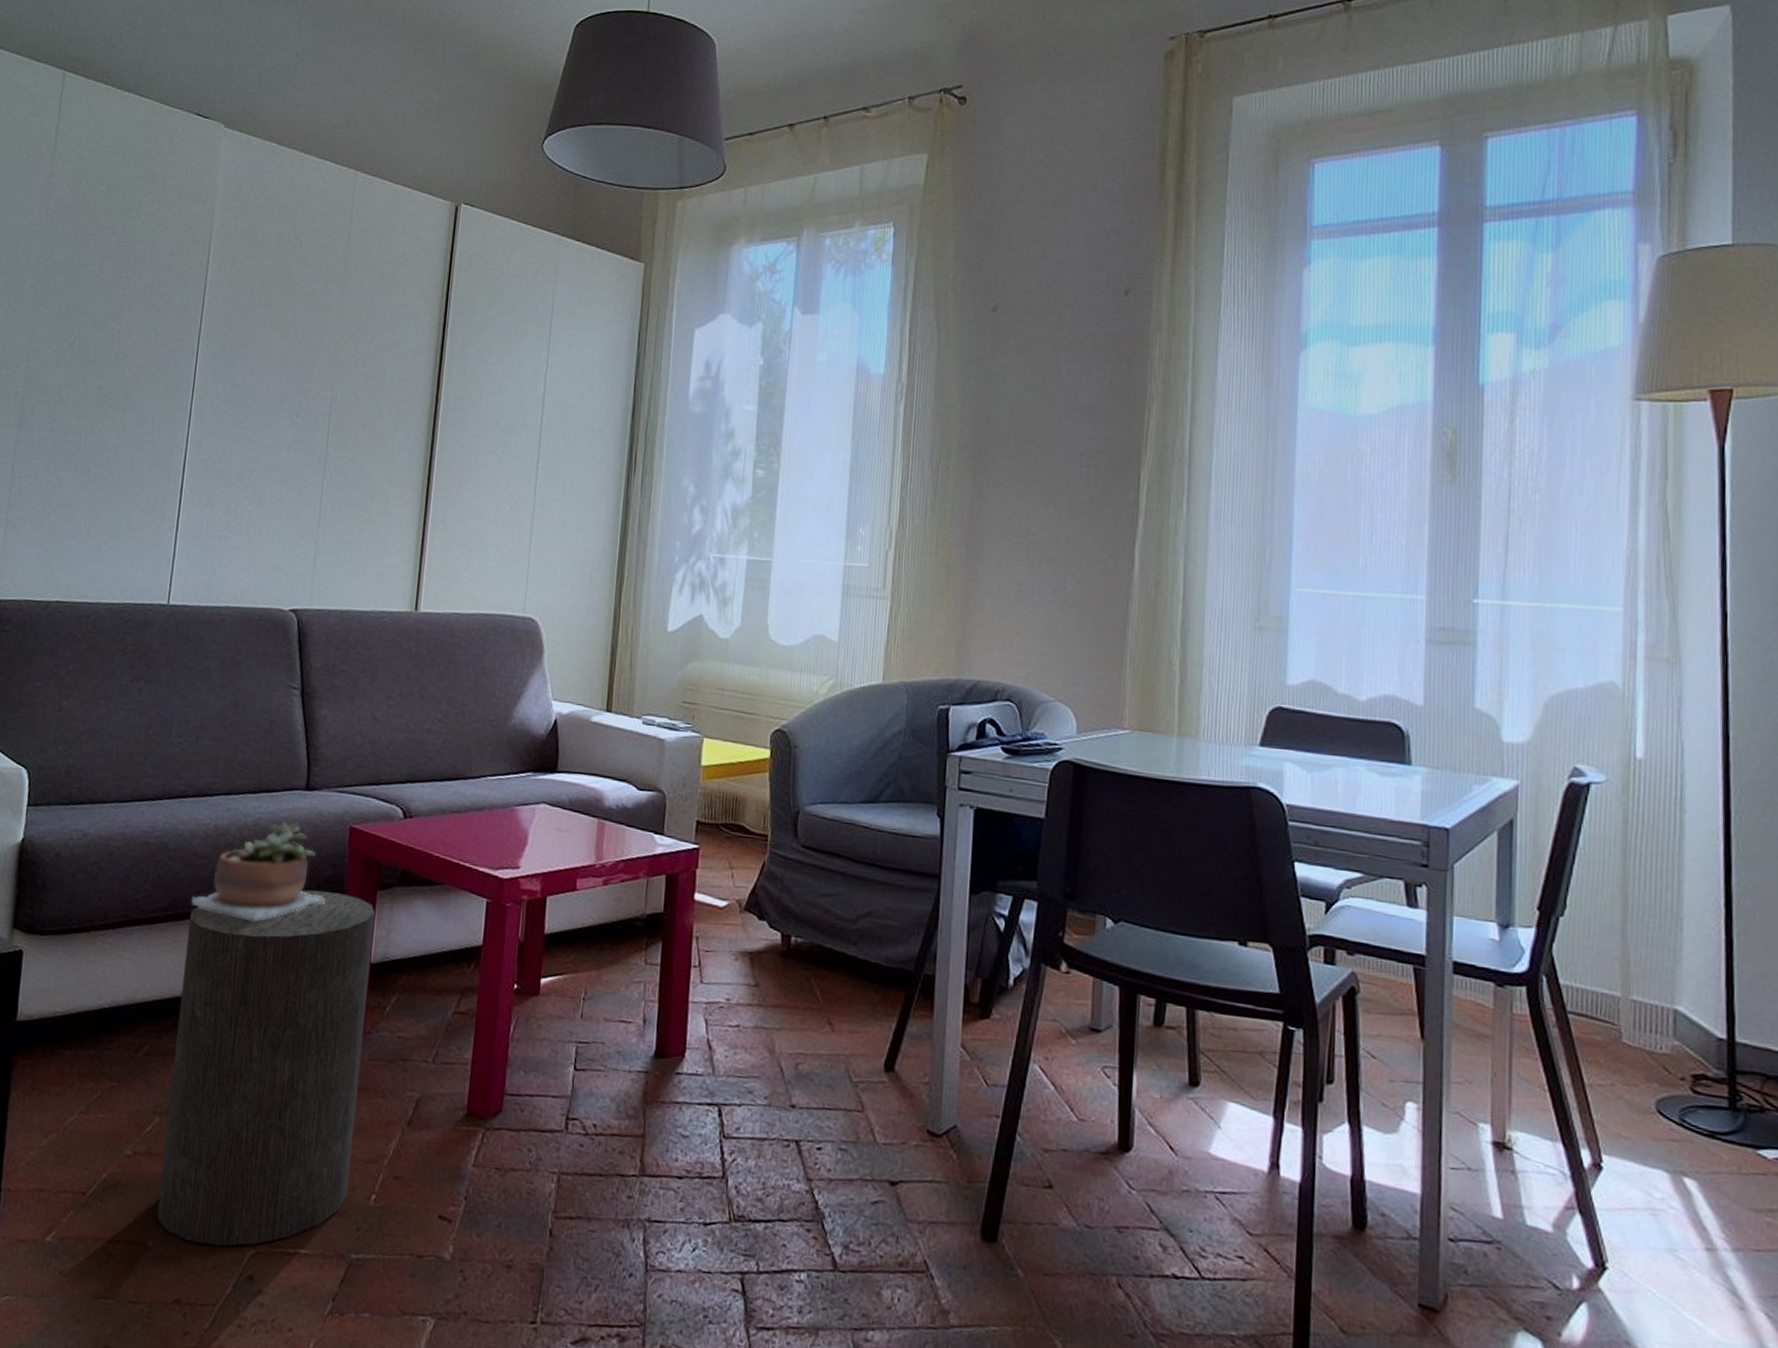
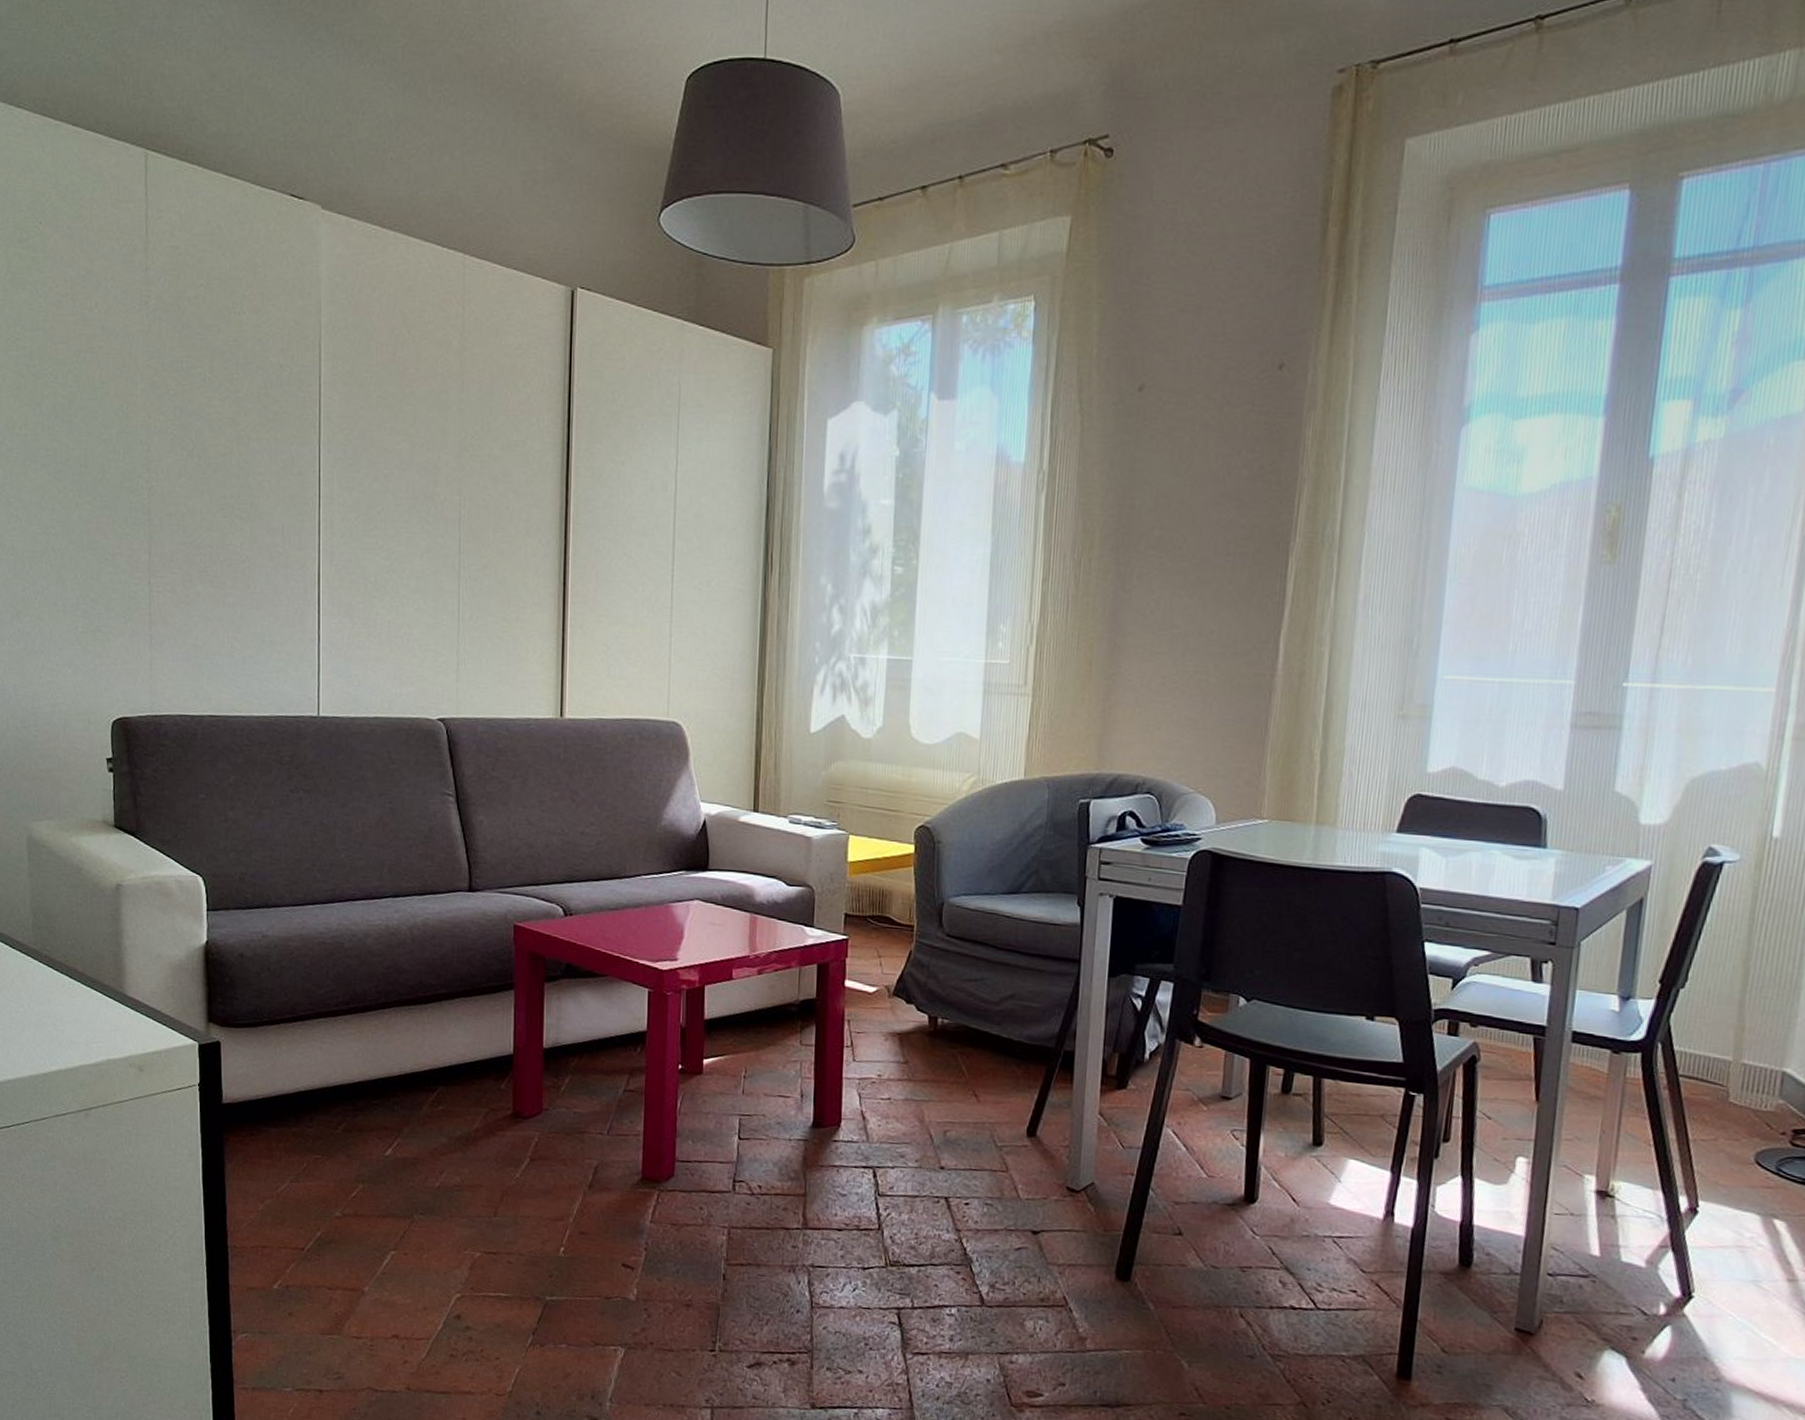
stool: present [157,889,376,1247] -> none [370,983,545,1292]
succulent plant: present [191,822,325,921] -> none [371,921,496,1012]

